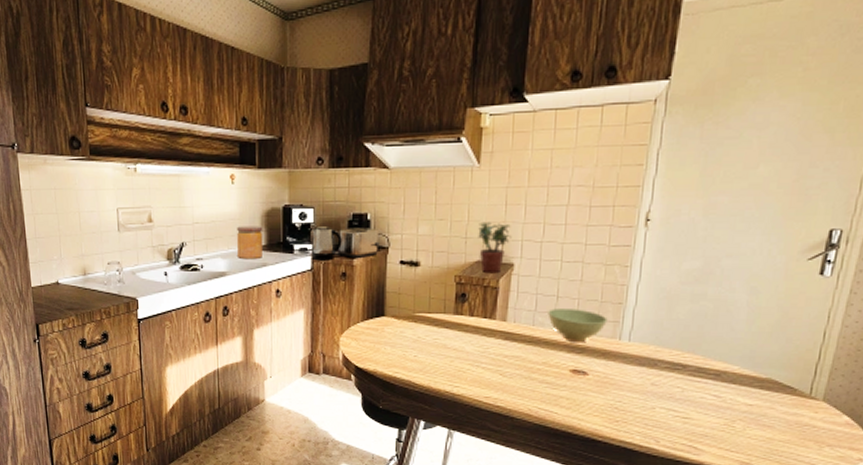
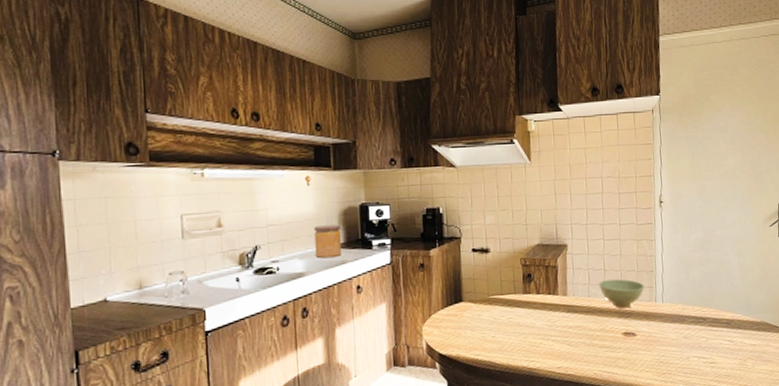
kettle: present [312,226,342,261] -> none [389,221,418,254]
toaster: present [339,228,380,259] -> none [414,220,453,250]
potted plant: present [478,221,512,274] -> none [535,209,563,255]

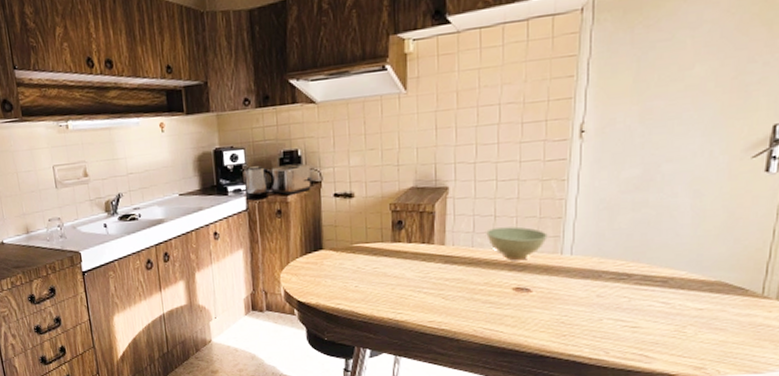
jar: present [314,224,342,259] -> none [170,171,198,205]
kettle: none [389,221,418,254] -> present [244,166,275,201]
toaster: none [414,220,453,250] -> present [271,163,312,196]

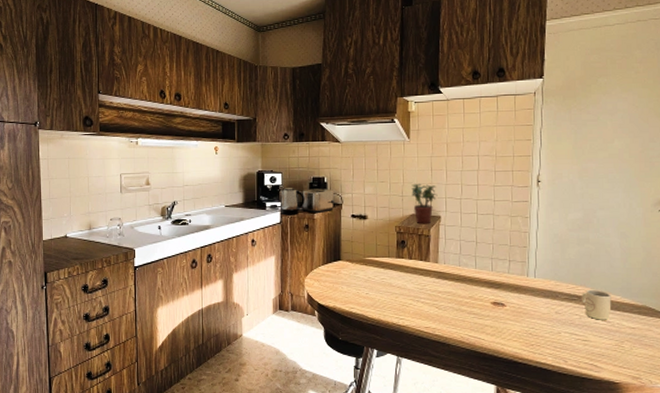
potted plant: none [410,147,444,199] -> present [411,183,438,224]
bowl: present [486,226,548,261] -> none [470,252,516,280]
mug: none [632,264,674,302] -> present [581,289,612,320]

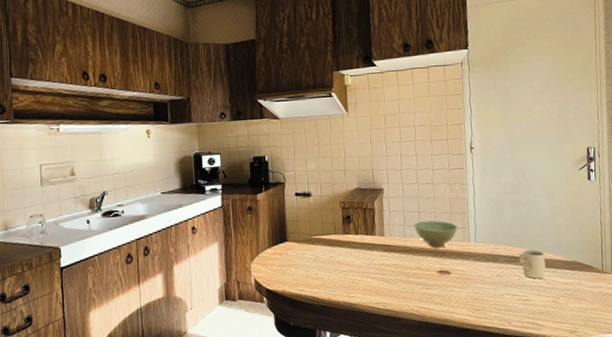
kettle: present [280,188,305,216] -> none [220,169,246,199]
toaster: present [302,188,335,214] -> none [243,167,277,195]
potted plant: present [411,183,438,224] -> none [353,156,379,198]
bowl: none [470,252,516,280] -> present [414,220,458,249]

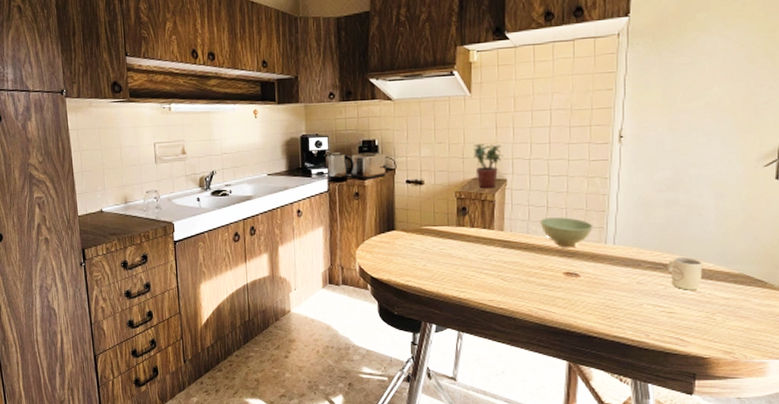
kettle: none [220,169,246,199] -> present [327,152,354,183]
toaster: none [243,167,277,195] -> present [351,152,387,180]
potted plant: none [353,156,379,198] -> present [473,143,503,189]

